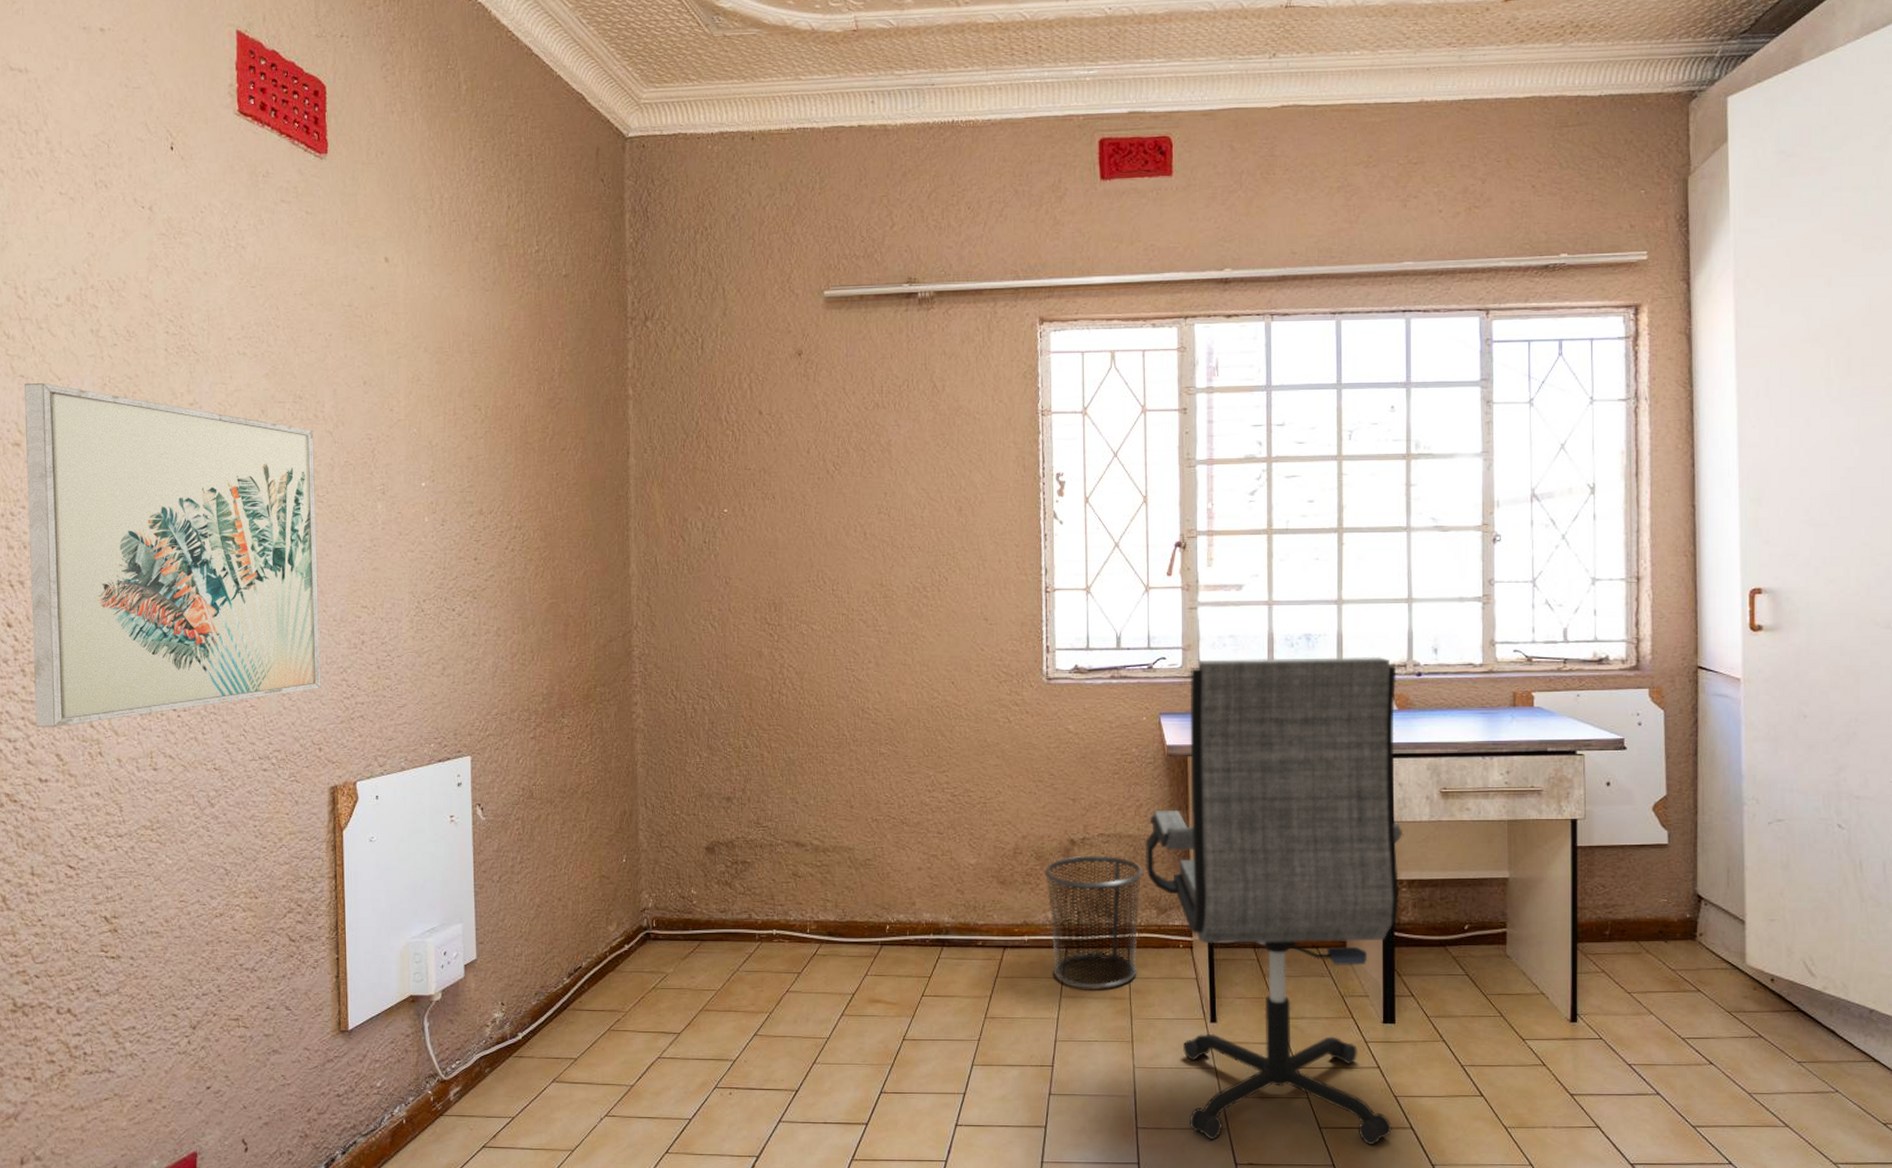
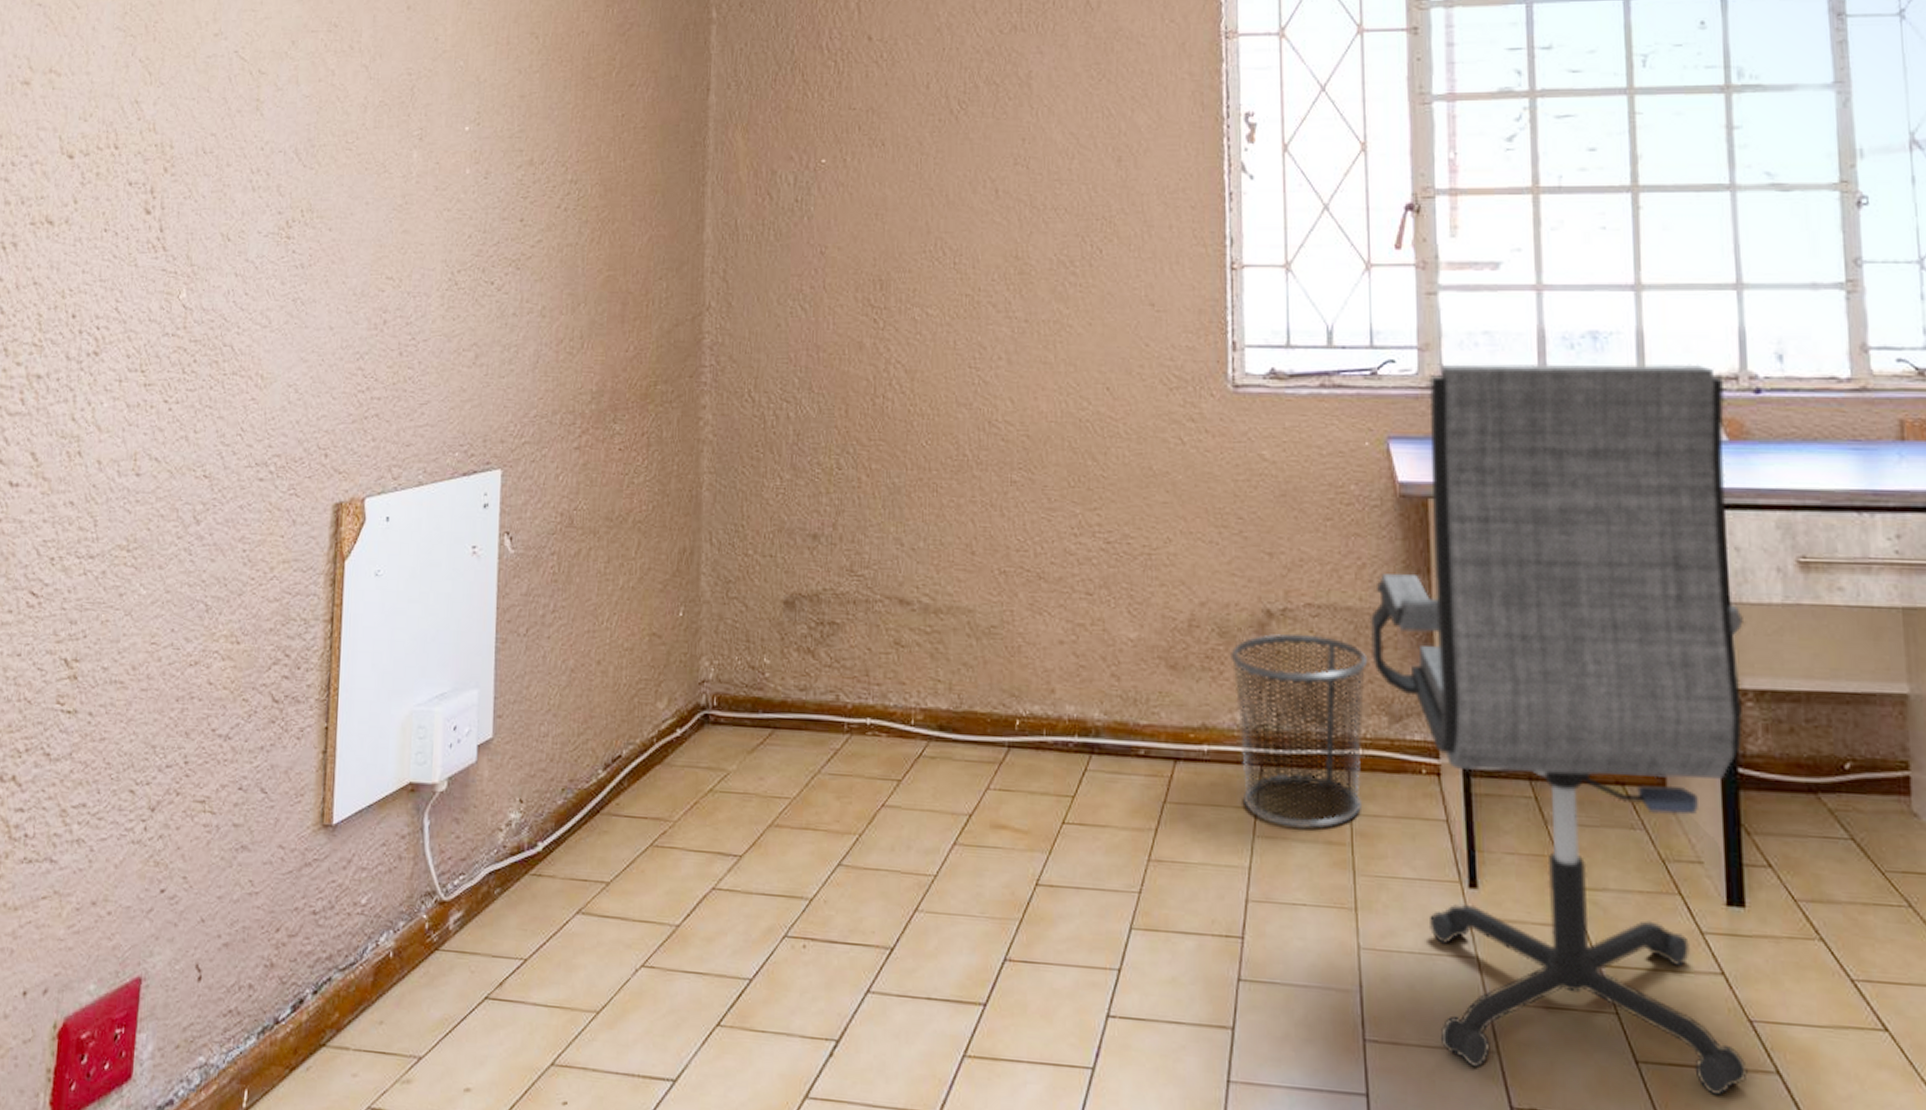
wall art: present [24,383,321,727] -> none [12,12,348,420]

